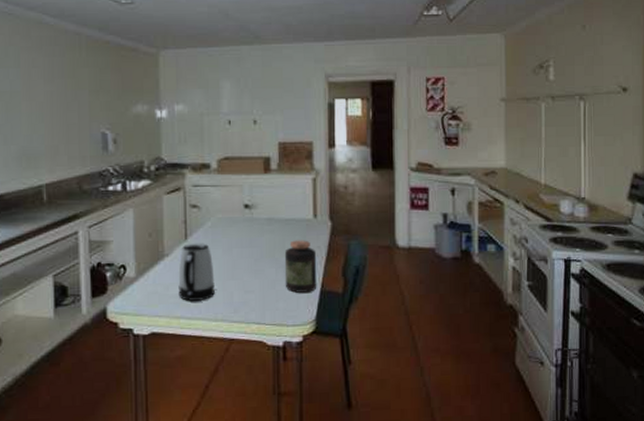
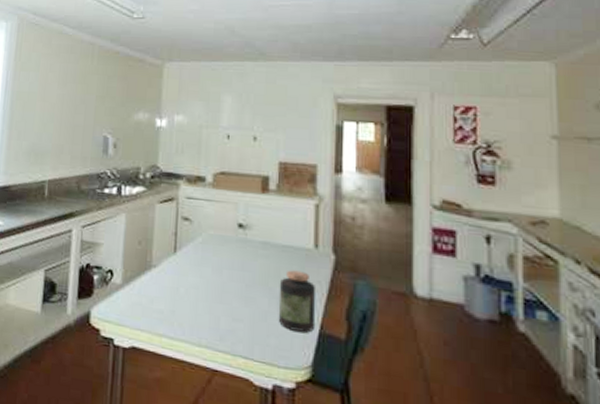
kettle: present [178,243,215,301] -> none [162,257,202,321]

